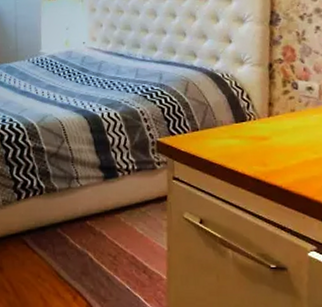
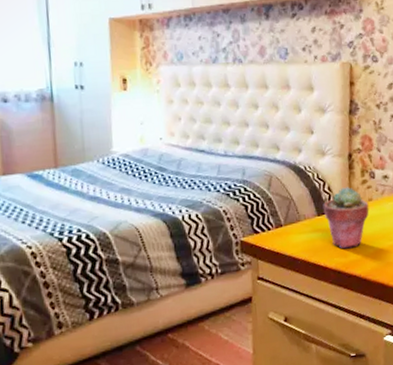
potted succulent: none [241,96,292,158] -> present [322,187,369,249]

